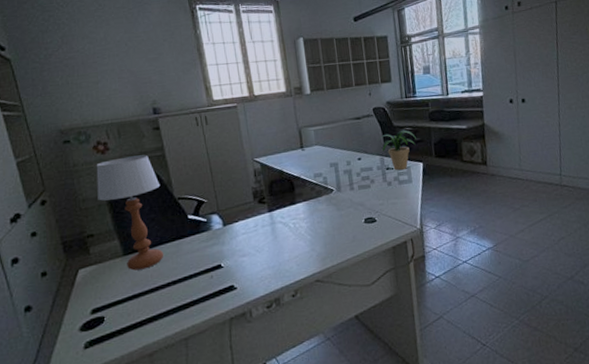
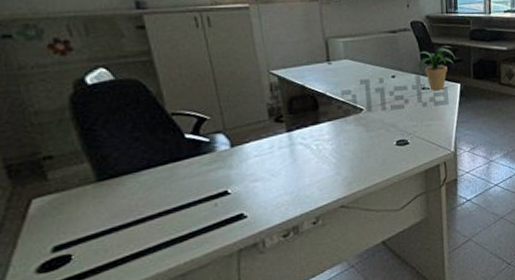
table lamp: present [96,155,164,271] -> none [53,59,153,199]

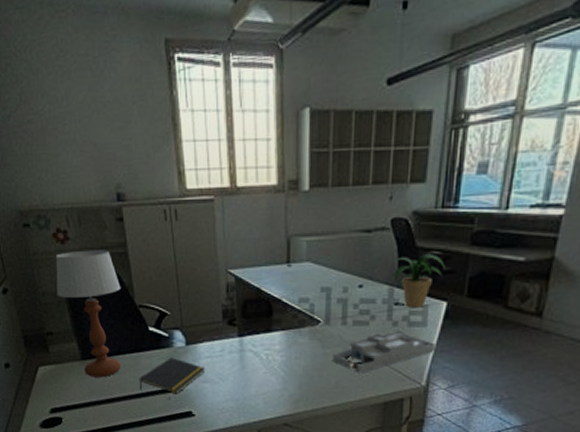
table lamp: none [53,59,153,199] -> present [55,250,122,378]
notepad: none [176,162,256,202] -> present [139,357,206,395]
desk organizer: none [377,109,458,149] -> present [333,330,436,373]

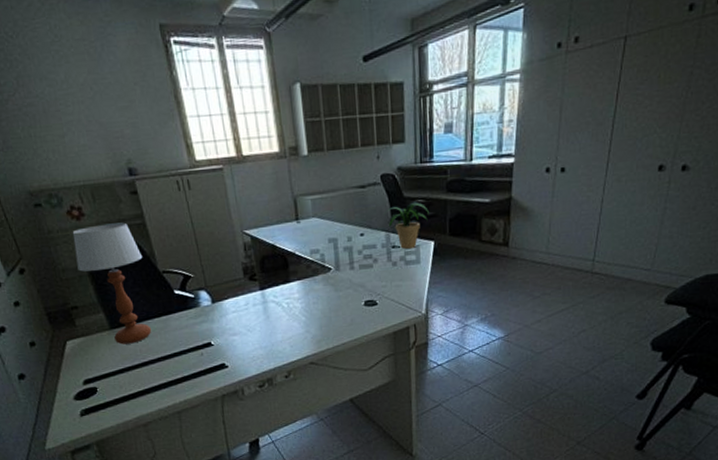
notepad: present [139,357,206,395] -> none [170,316,234,350]
desk organizer: present [333,330,436,373] -> none [345,269,430,310]

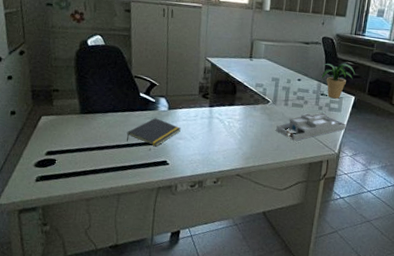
table lamp: present [72,222,152,345] -> none [67,29,122,129]
notepad: none [170,316,234,350] -> present [127,118,182,147]
desk organizer: none [345,269,430,310] -> present [276,112,346,141]

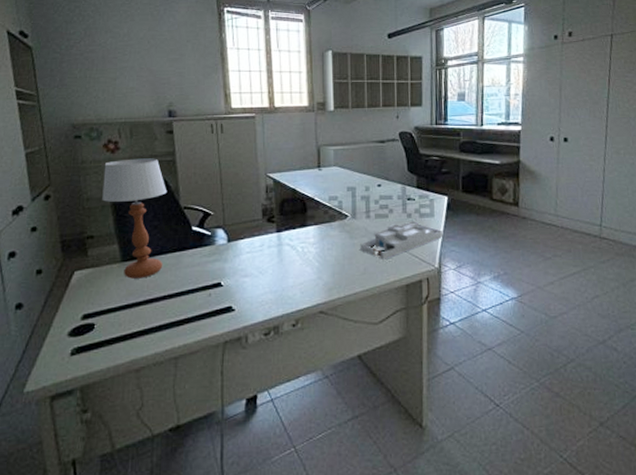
table lamp: none [67,29,122,129] -> present [102,158,167,279]
notepad: present [127,118,182,147] -> none [180,255,246,291]
potted plant: present [319,63,355,99] -> none [400,158,443,202]

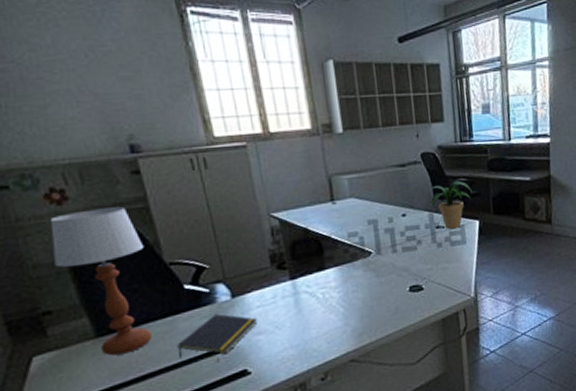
notepad: none [180,255,246,291] -> present [177,313,258,358]
desk organizer: present [360,221,443,259] -> none [388,250,477,296]
potted plant: none [400,158,443,202] -> present [425,180,472,229]

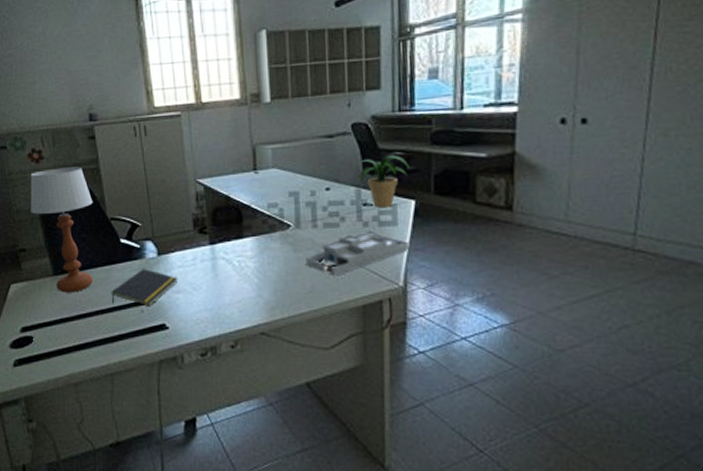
desk organizer: none [388,250,477,296] -> present [306,231,410,276]

